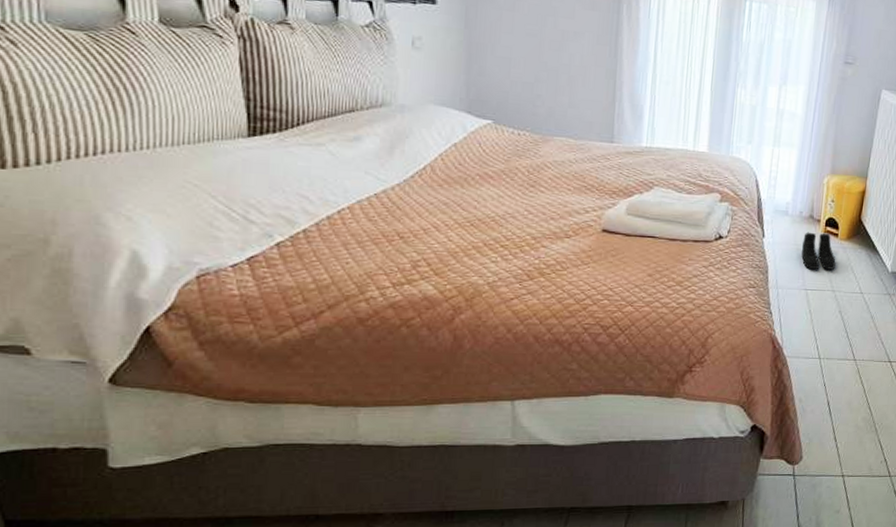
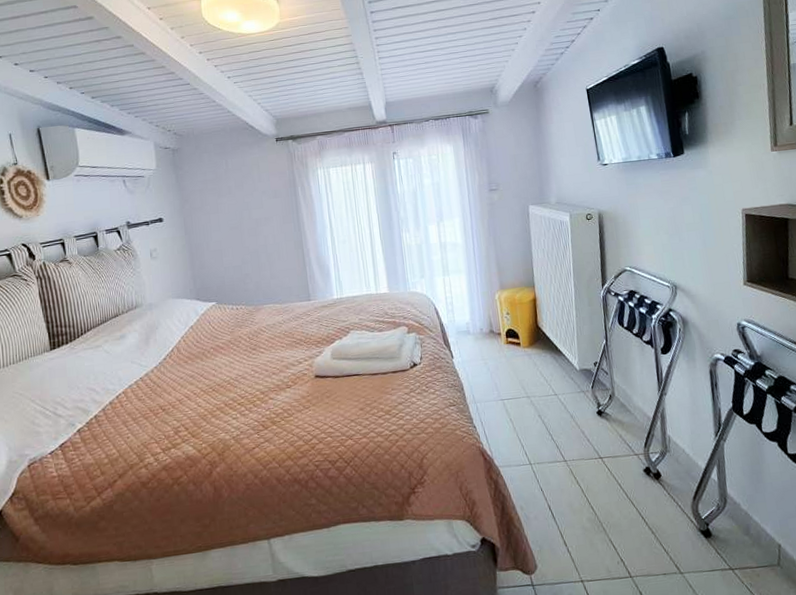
boots: present [801,232,836,270] -> none [488,343,525,381]

